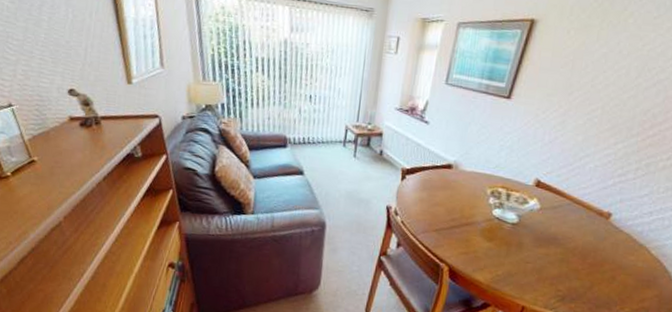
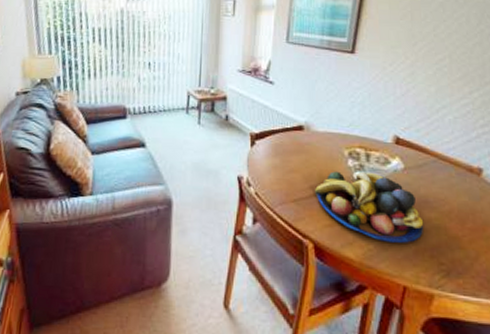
fruit bowl: none [455,207,550,272] -> present [315,171,424,243]

